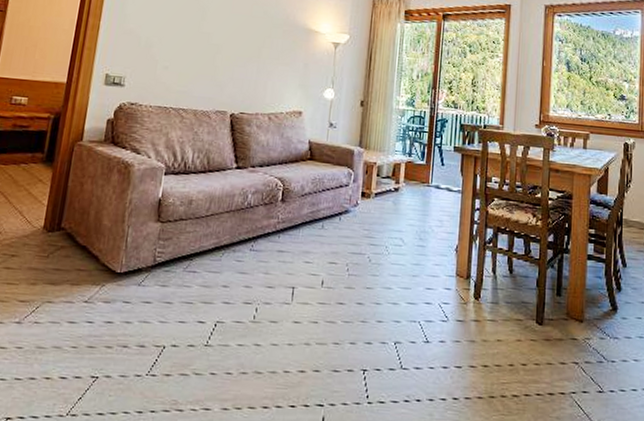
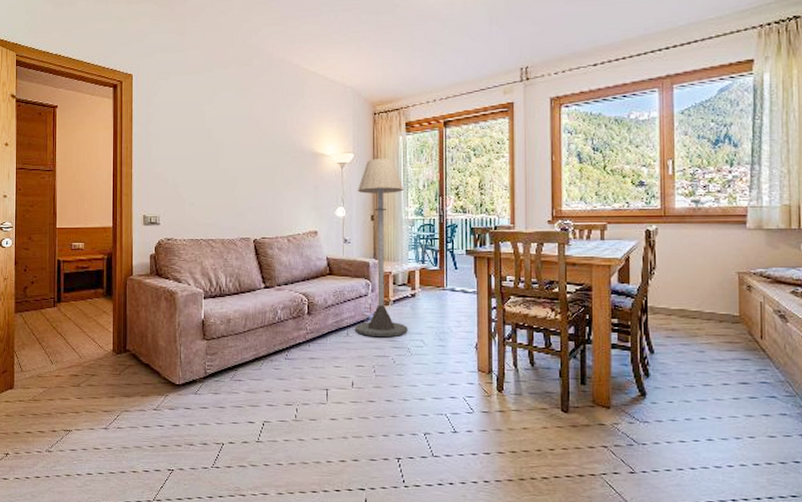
floor lamp: none [331,43,398,233] -> present [354,159,408,337]

